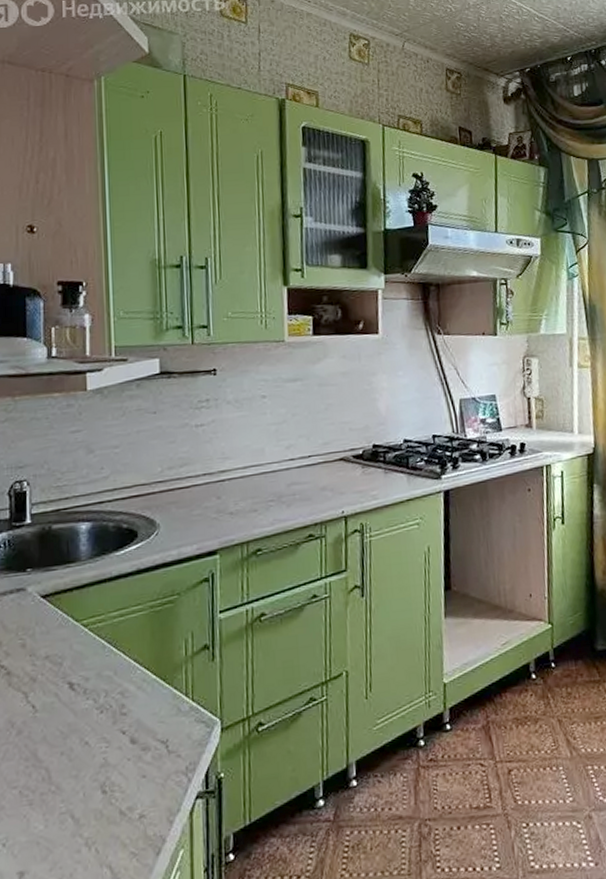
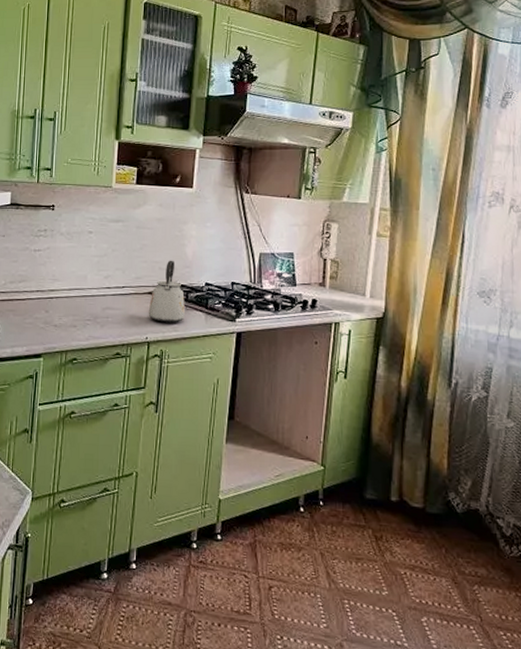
kettle: none [341,418,384,492] -> present [148,260,185,323]

